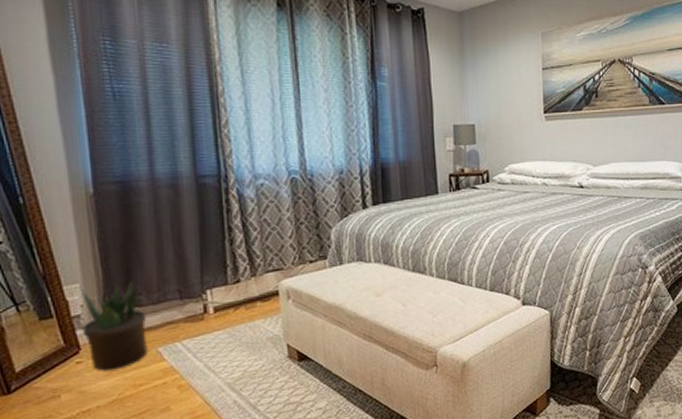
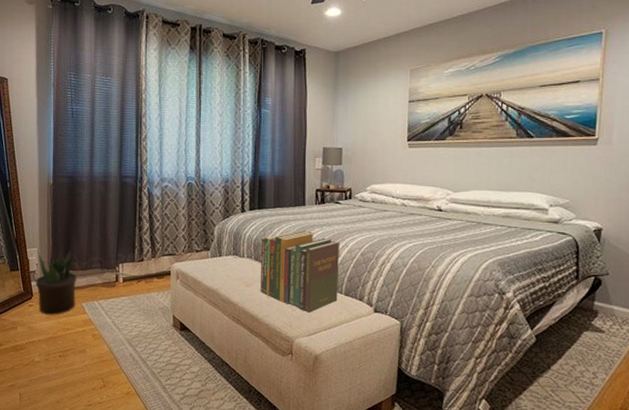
books: none [389,223,483,316] -> present [260,231,339,313]

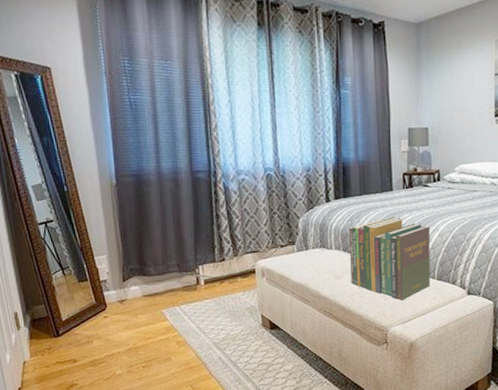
planter: present [35,250,77,315] -> none [106,255,155,325]

